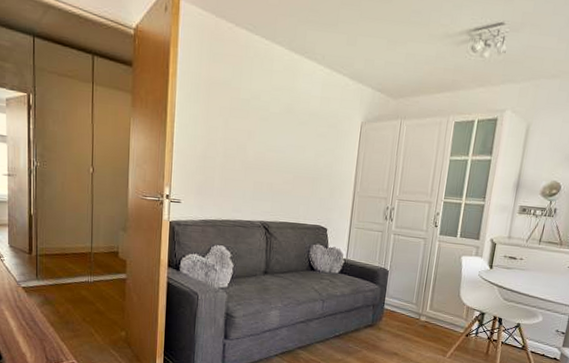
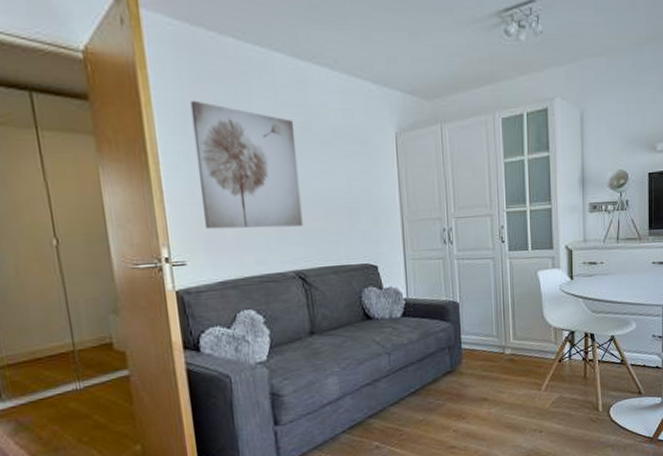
wall art: none [200,76,281,187] -> present [190,100,303,230]

